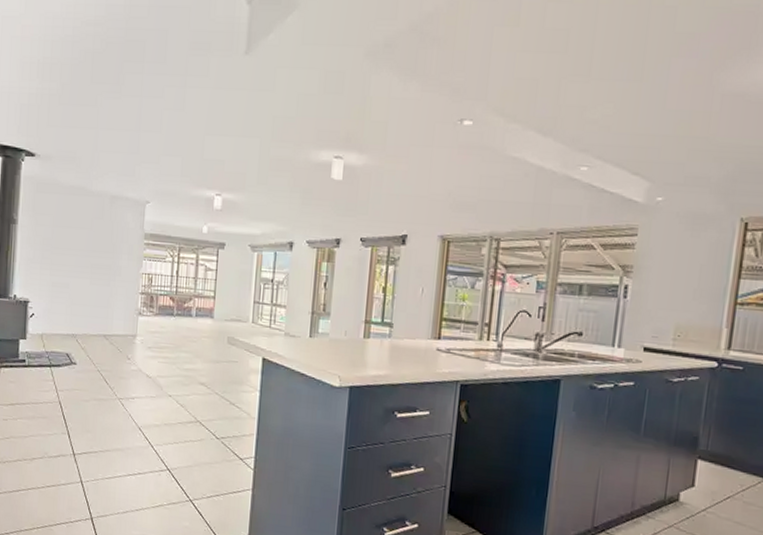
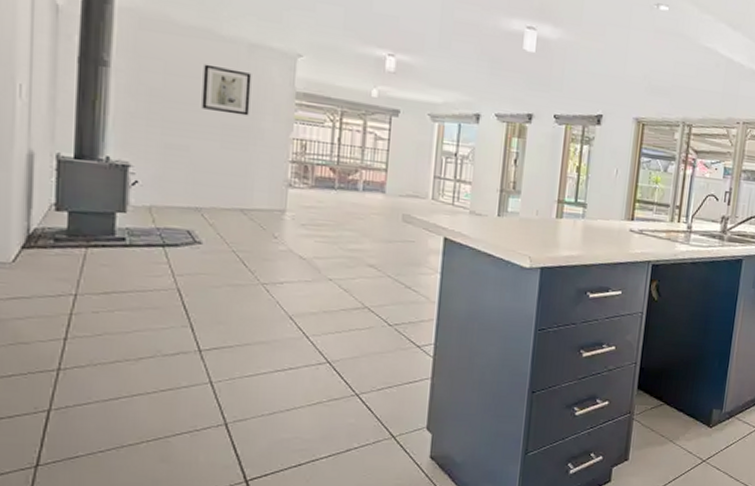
wall art: none [77,215,113,256] -> present [201,63,252,116]

